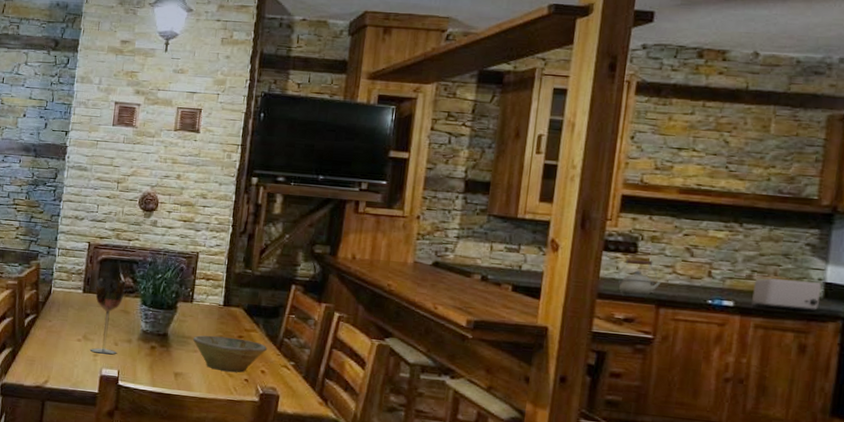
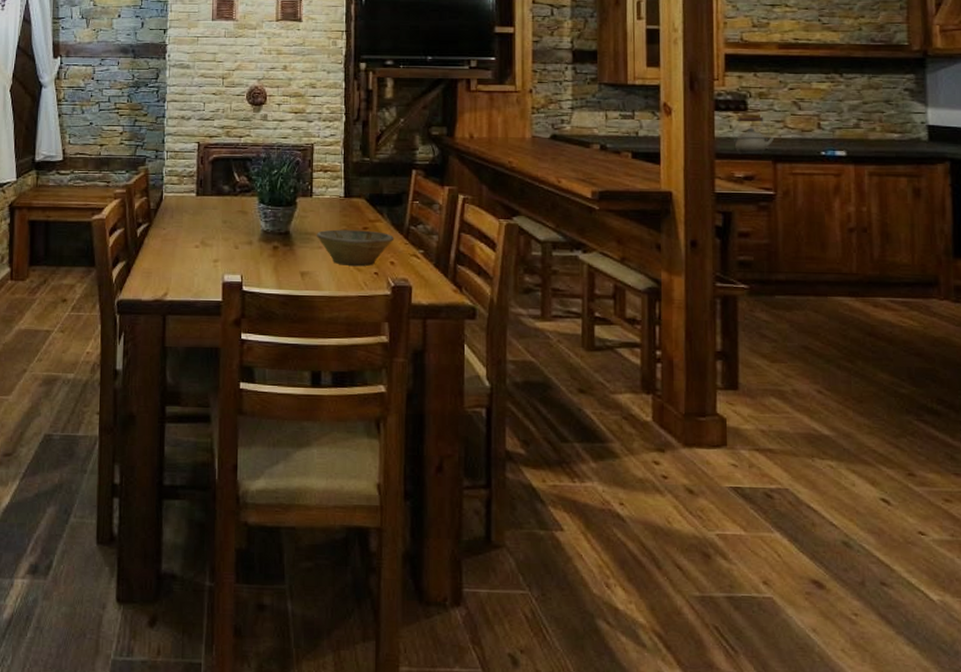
wineglass: present [89,278,126,355] -> none [209,178,241,259]
toaster: present [752,278,821,313] -> none [862,125,925,157]

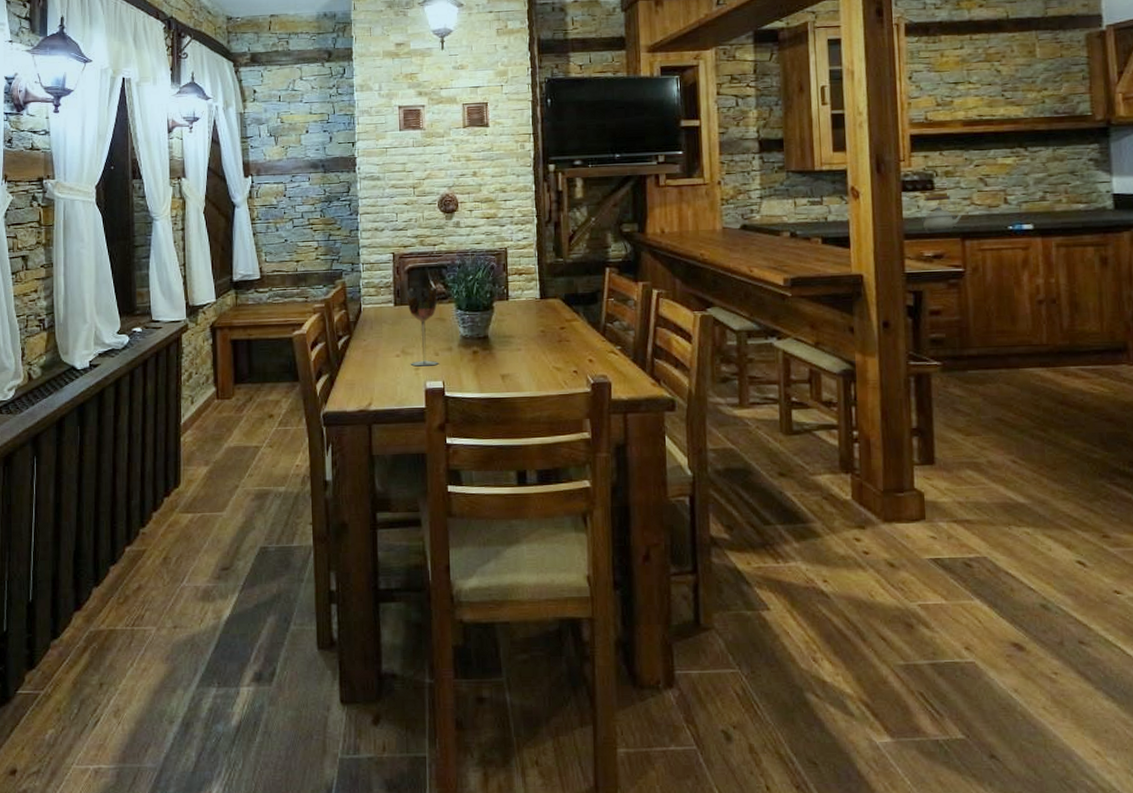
wineglass: none [209,178,241,259] -> present [406,287,439,367]
bowl: present [316,229,395,266] -> none [514,330,592,366]

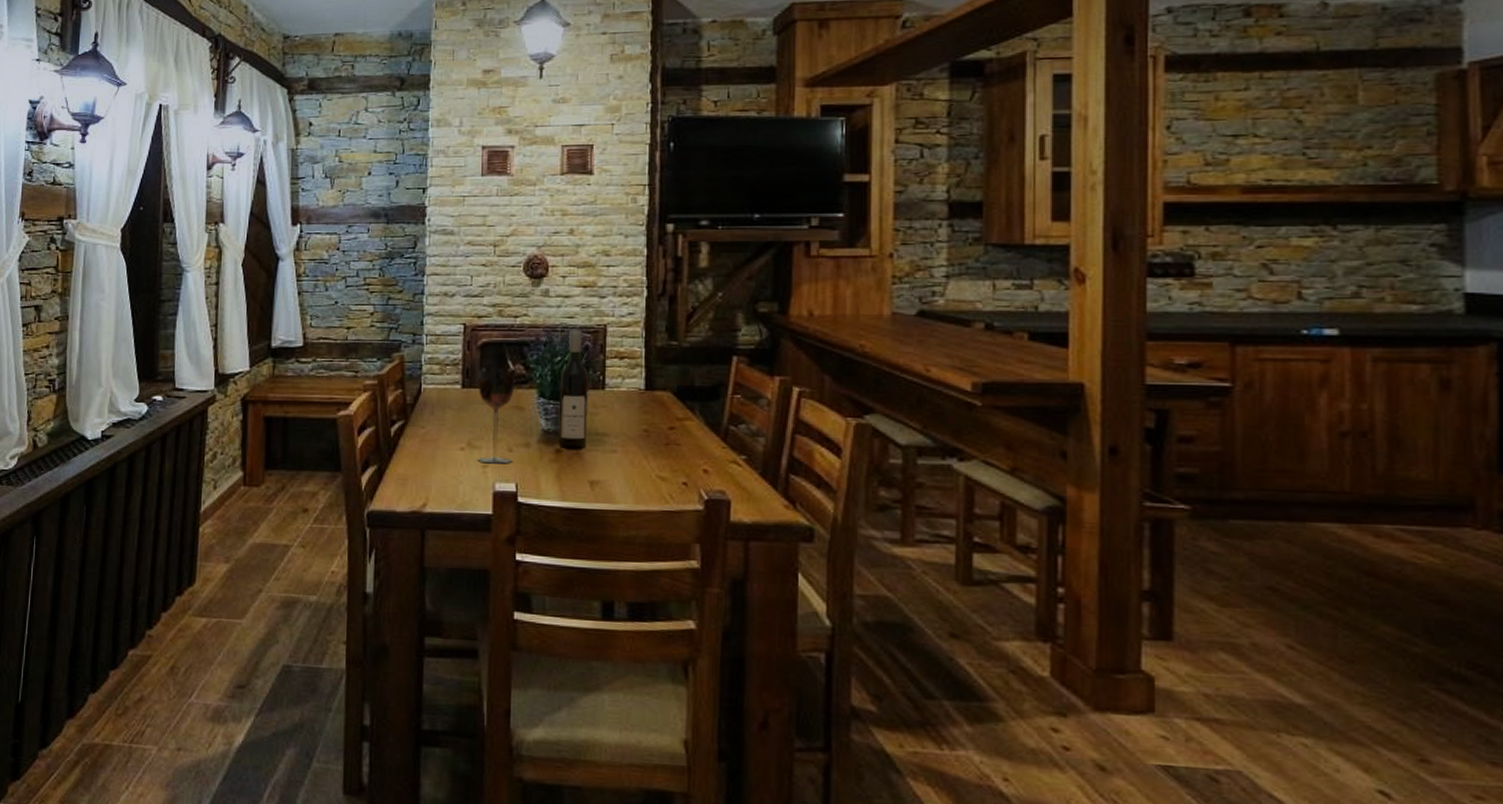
bottle: none [472,253,497,350] -> present [558,330,589,449]
kettle: present [920,195,962,235] -> none [1172,284,1234,336]

